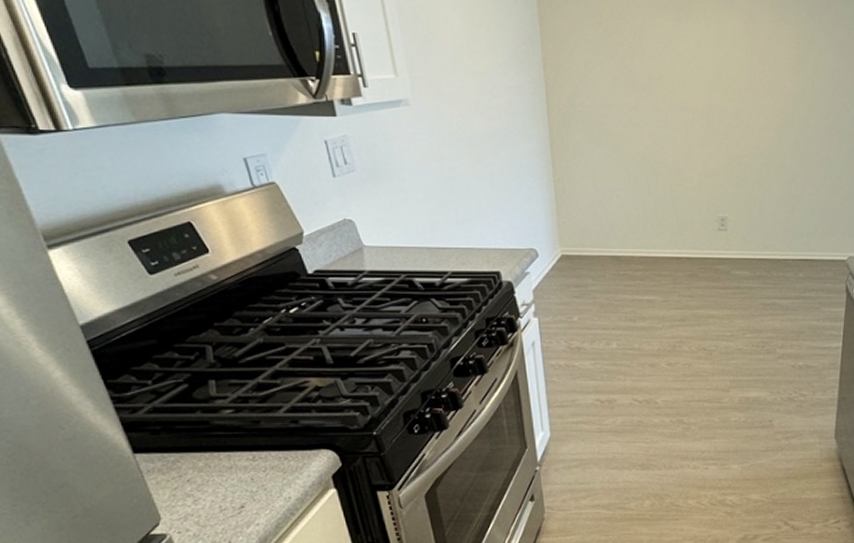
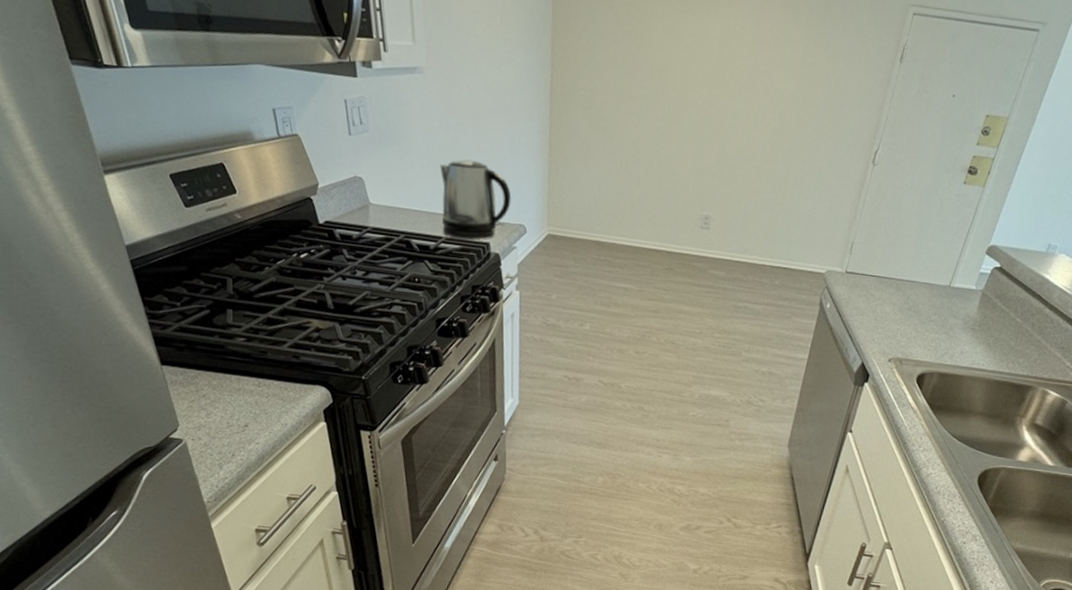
kettle: none [437,189,519,271] -> present [440,159,512,239]

